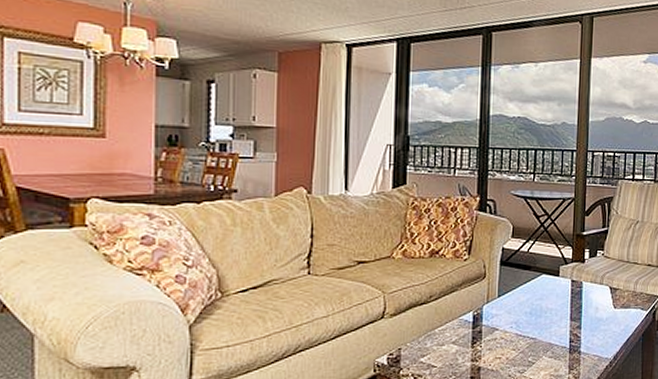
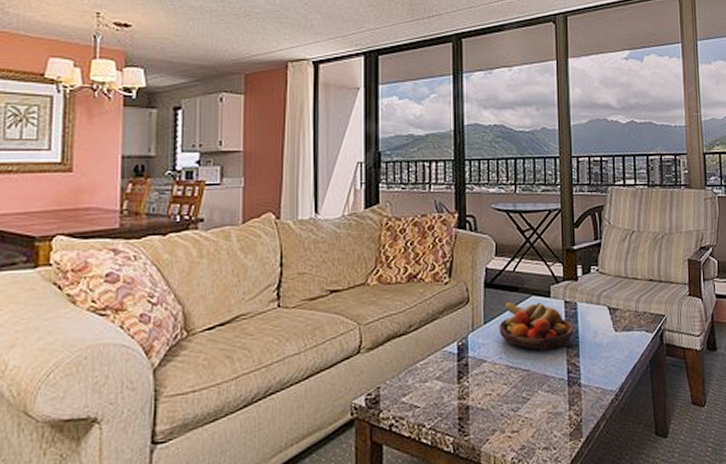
fruit bowl: none [511,278,578,324] -> present [498,301,573,352]

